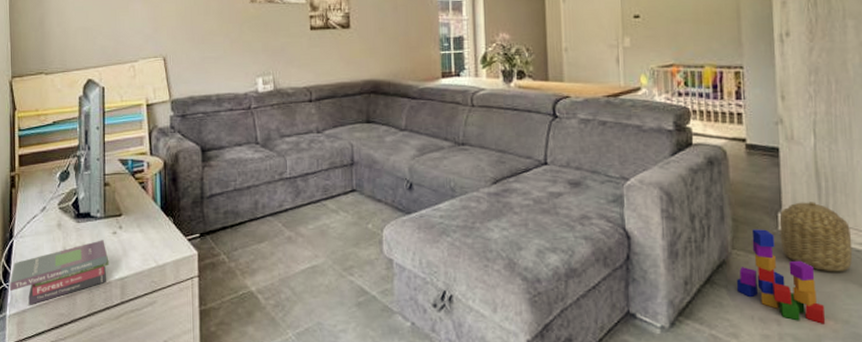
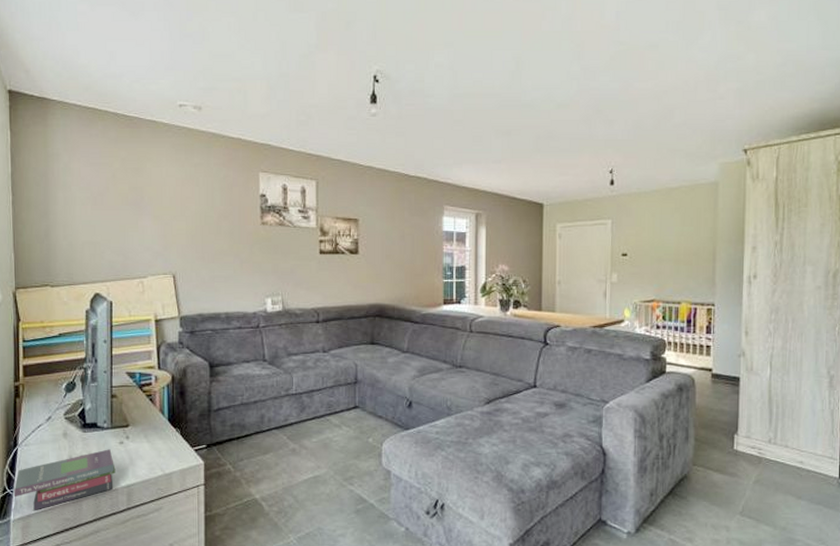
toy blocks: present [737,229,825,324] -> none [695,448,766,530]
basket: present [779,202,853,272] -> none [734,425,794,486]

